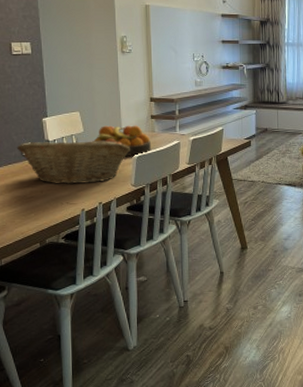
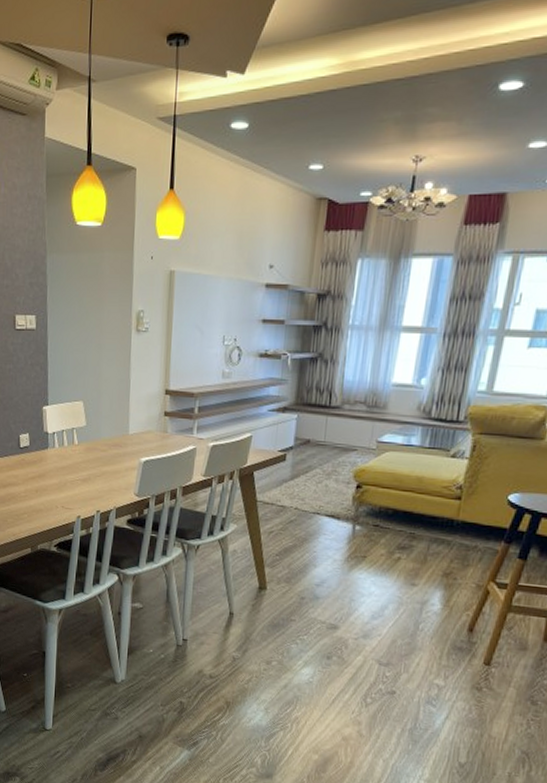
fruit basket: present [16,138,131,185] -> none [14,432,138,488]
fruit bowl: present [92,125,152,156] -> none [95,420,162,460]

